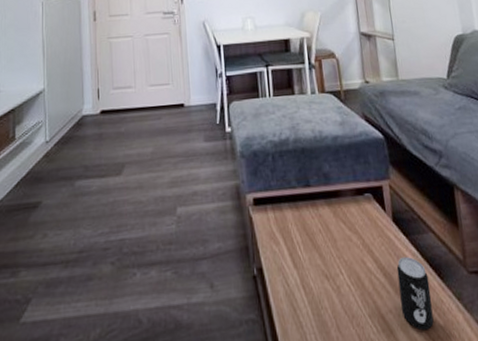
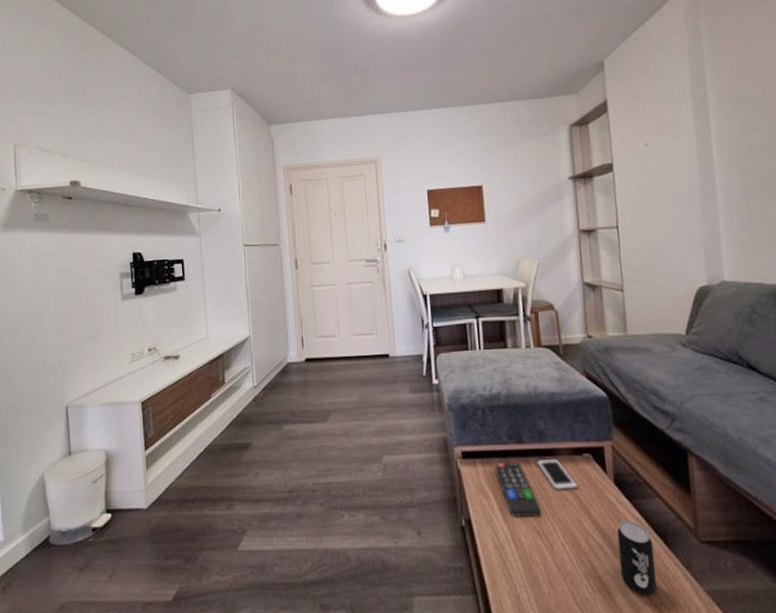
remote control: none [284,206,328,262] -> present [494,462,541,517]
cell phone: none [323,199,362,232] -> present [537,458,579,490]

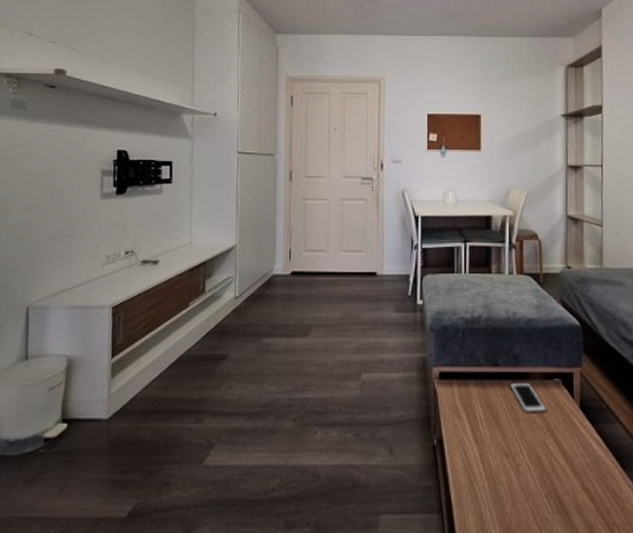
remote control: present [494,462,541,517] -> none [470,385,510,438]
beverage can: present [617,520,657,595] -> none [578,443,611,515]

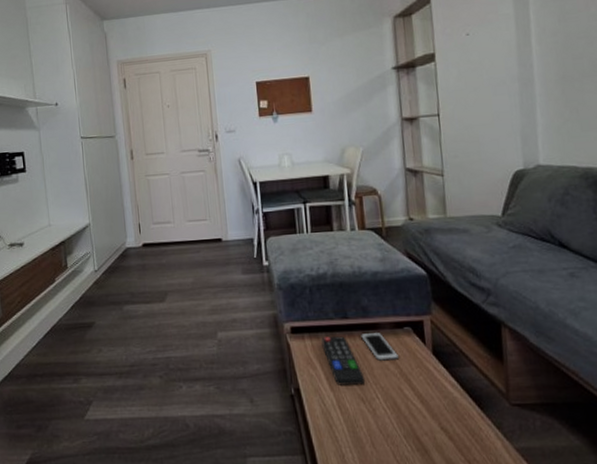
remote control: none [470,385,510,438] -> present [321,336,365,386]

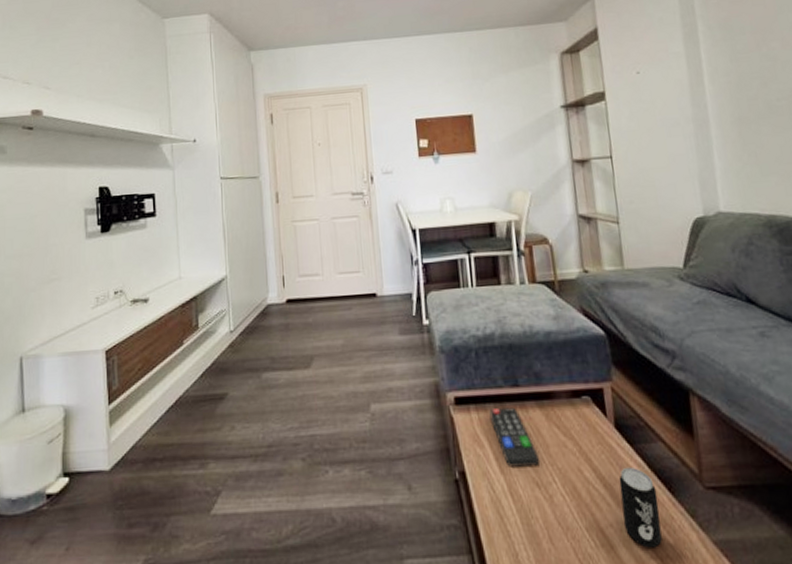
cell phone: present [361,331,400,361] -> none [534,402,578,437]
beverage can: none [434,386,471,453] -> present [619,466,662,548]

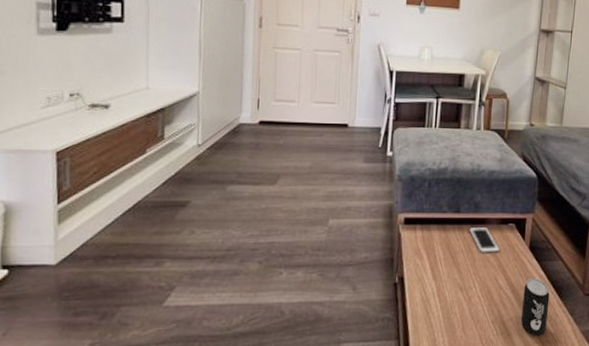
remote control: present [489,407,539,467] -> none [432,229,466,275]
cell phone: none [534,402,578,437] -> present [469,226,501,253]

